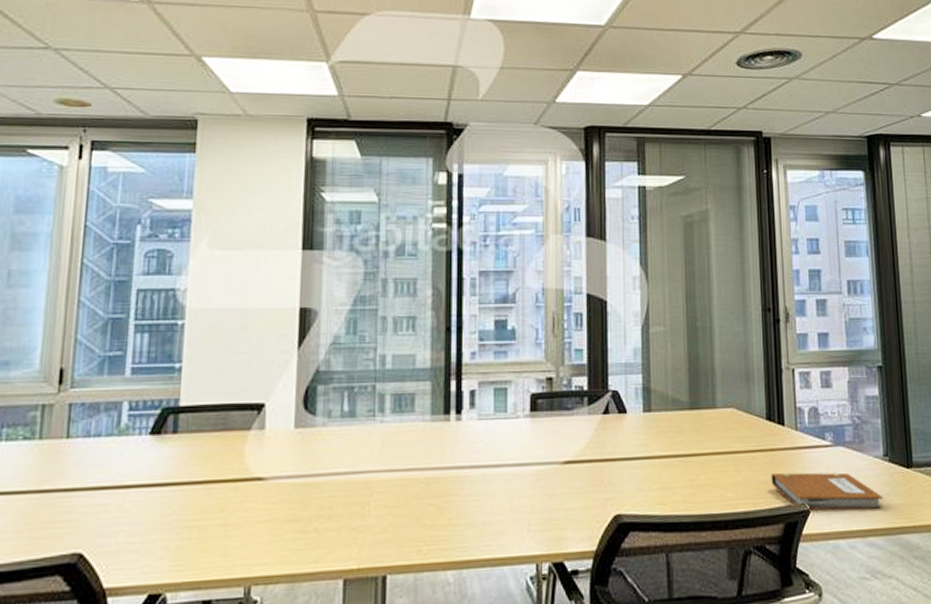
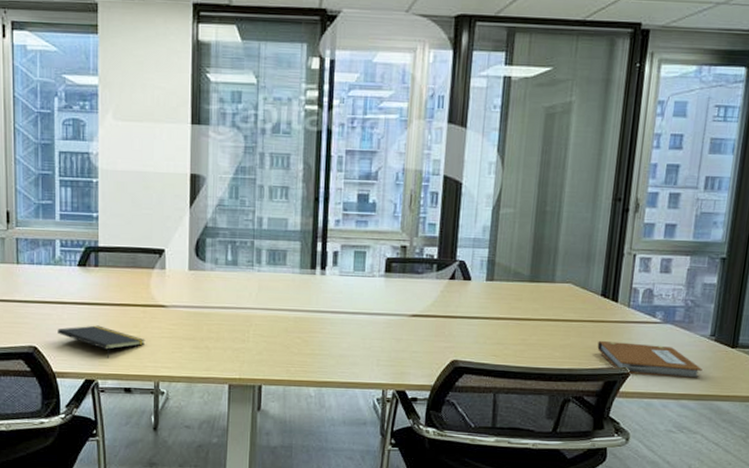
notepad: none [114,514,235,560] -> present [58,325,146,358]

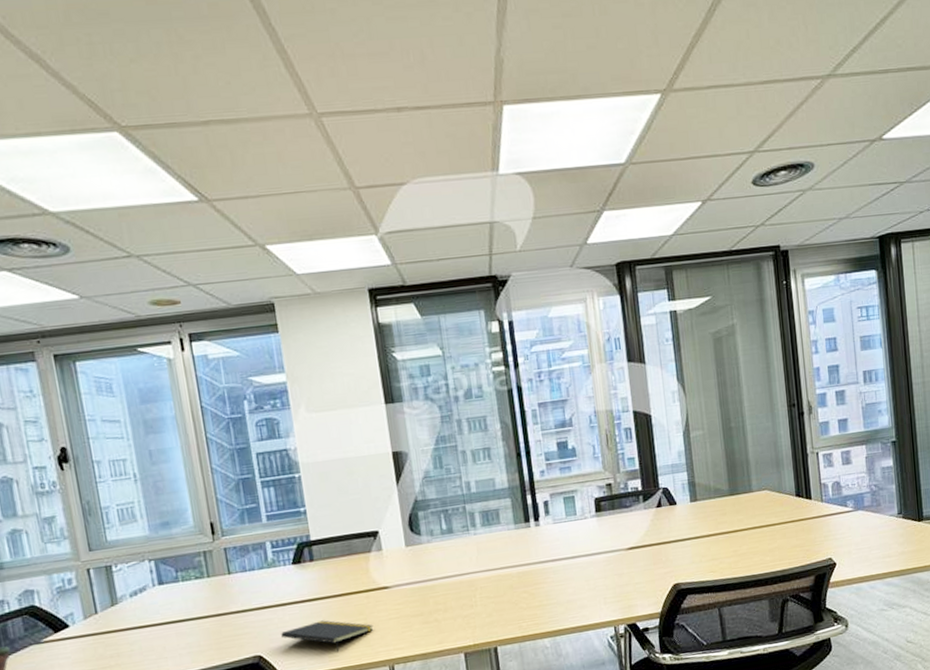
notebook: present [597,340,703,378] -> none [802,531,898,564]

